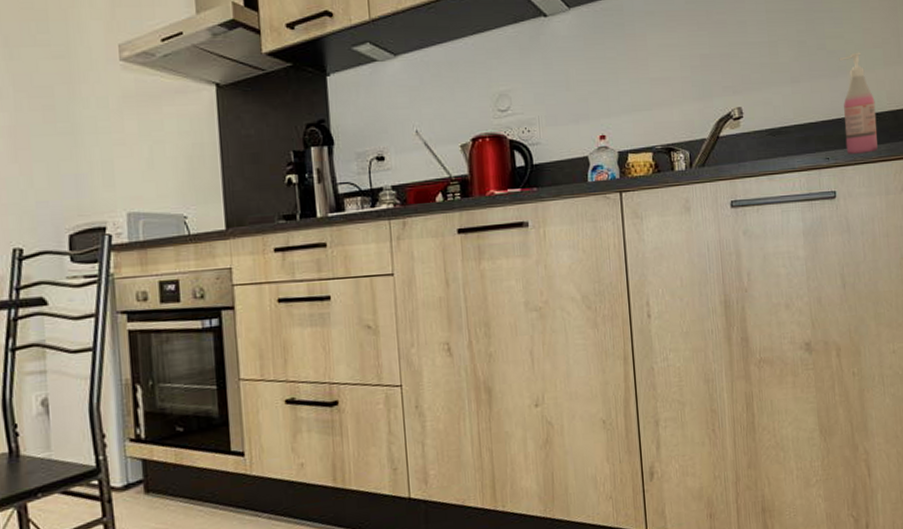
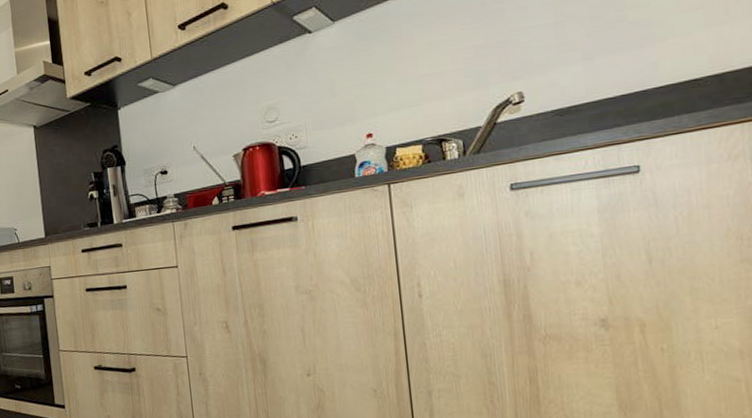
soap dispenser: present [839,52,878,155] -> none [644,17,696,127]

